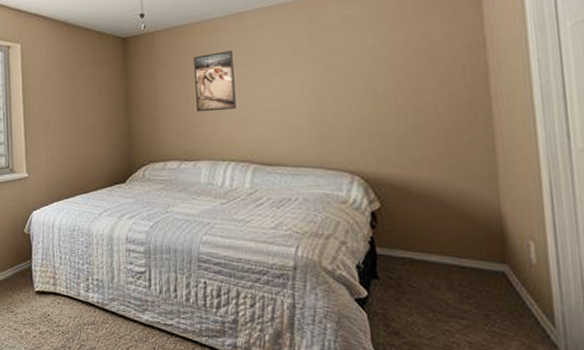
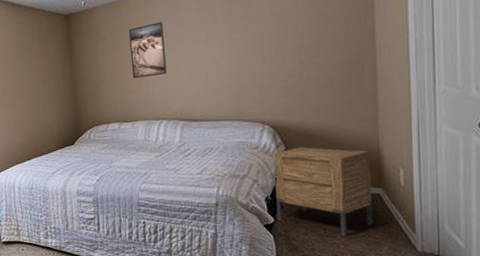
nightstand: none [366,205,498,322] -> present [273,146,373,236]

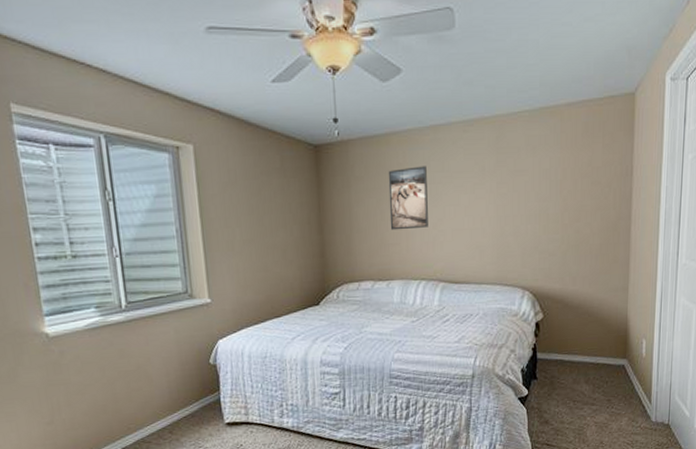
nightstand: present [273,146,373,236] -> none [532,315,619,408]

